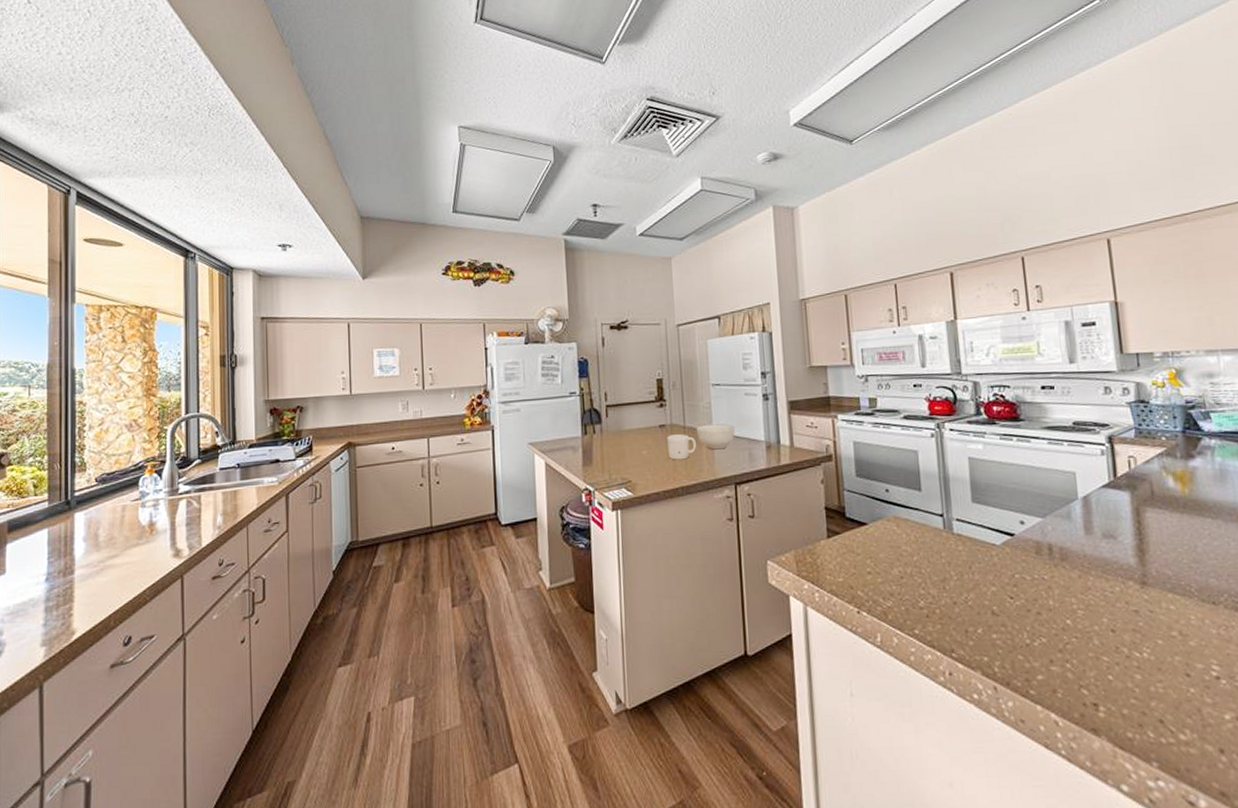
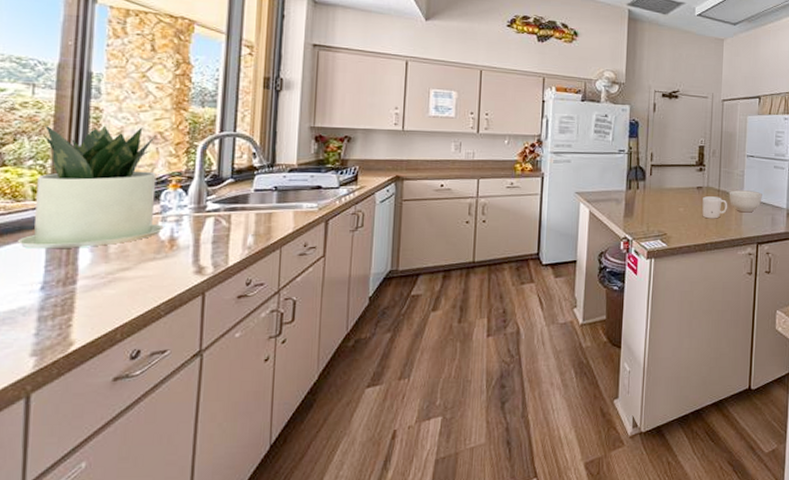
planter: none [24,416,144,542] -> present [17,125,164,249]

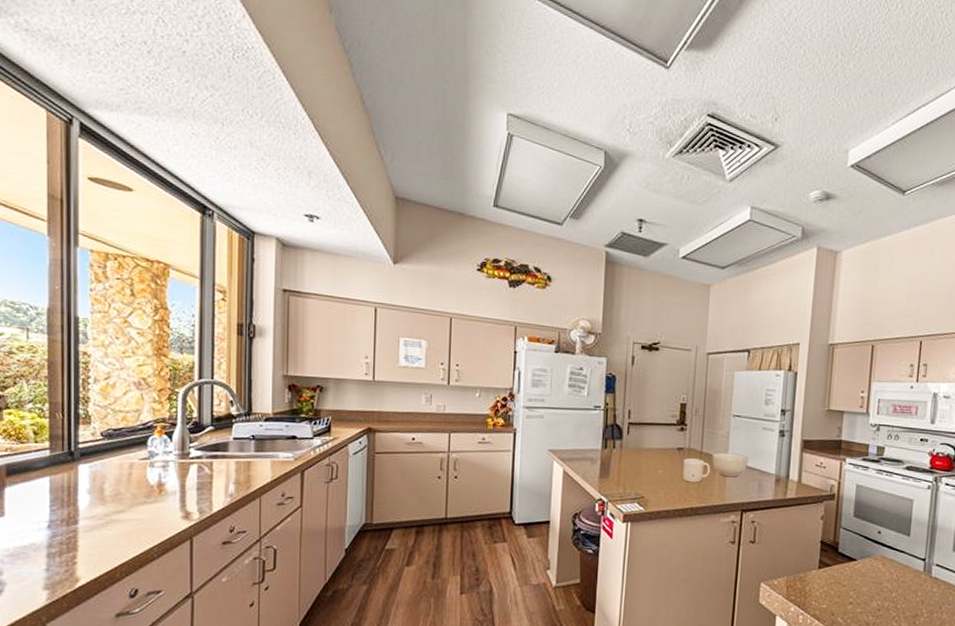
planter: present [17,125,164,249] -> none [24,370,152,490]

